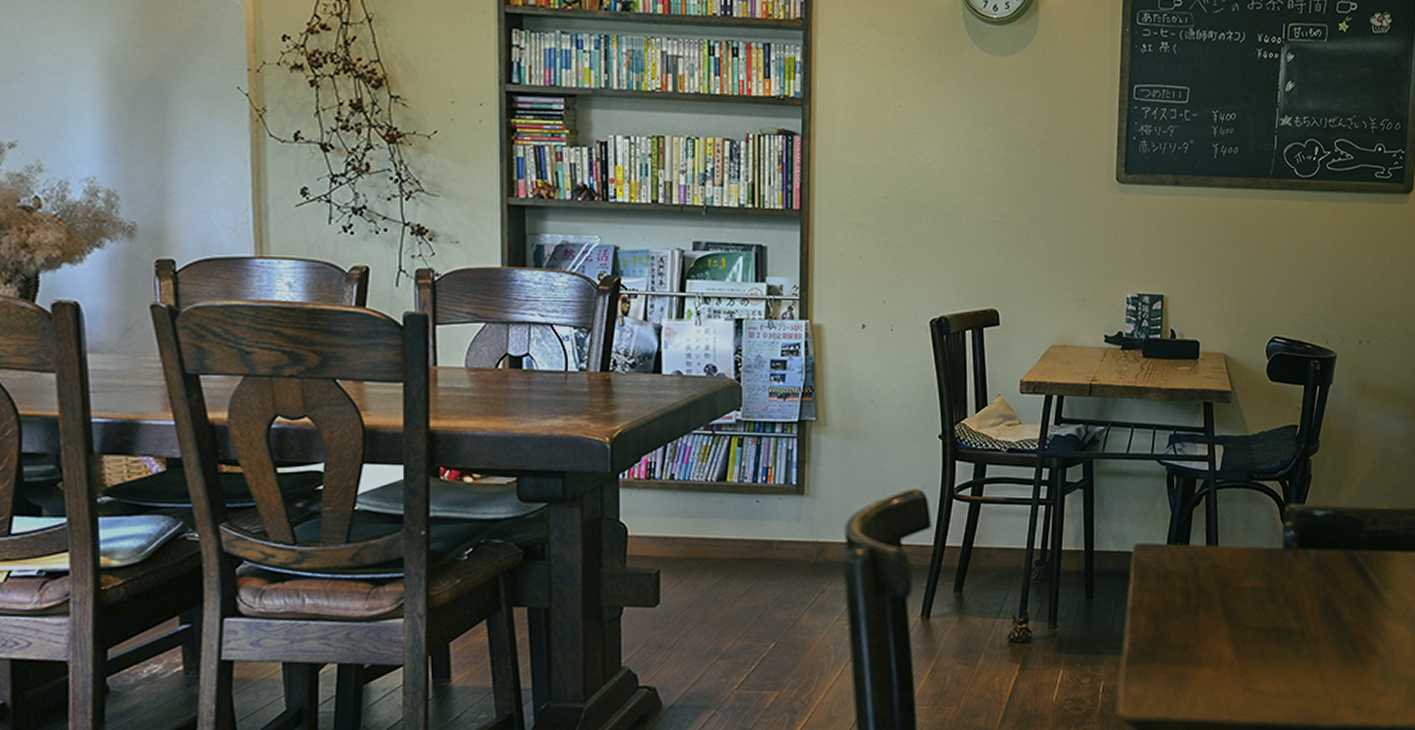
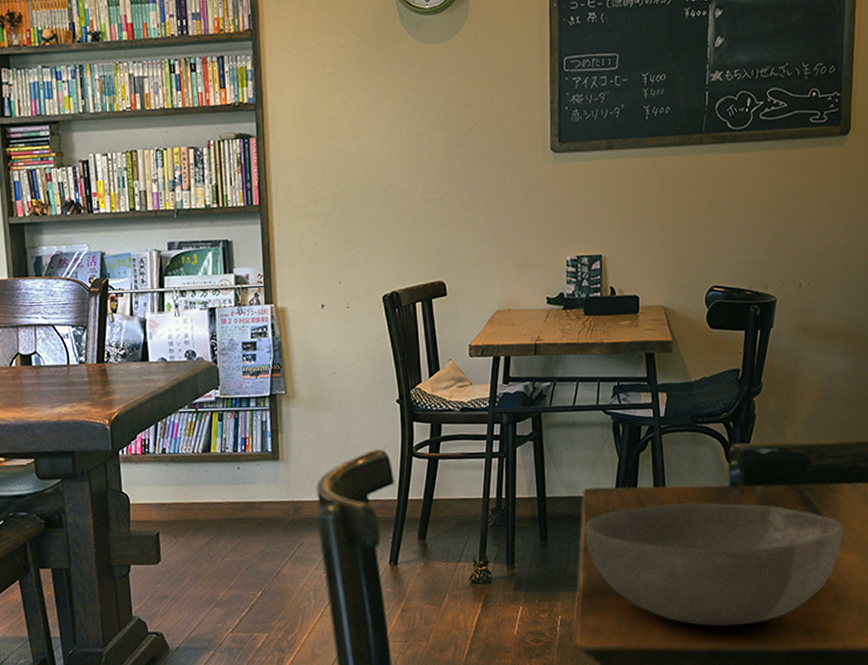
bowl: none [1132,564,1395,699] -> present [585,502,844,627]

